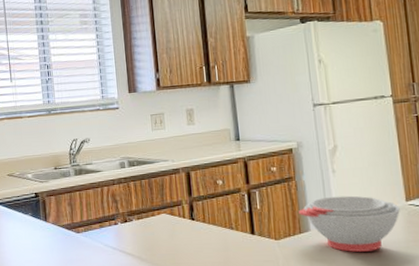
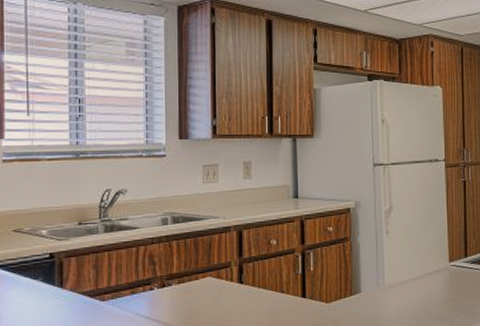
soup bowl: present [299,195,400,252] -> none [351,256,443,313]

